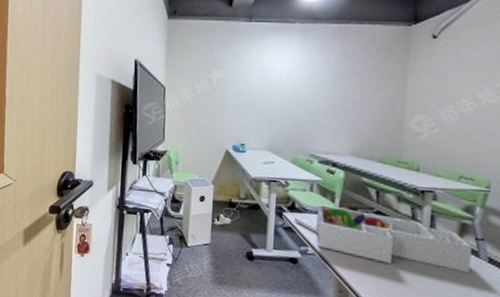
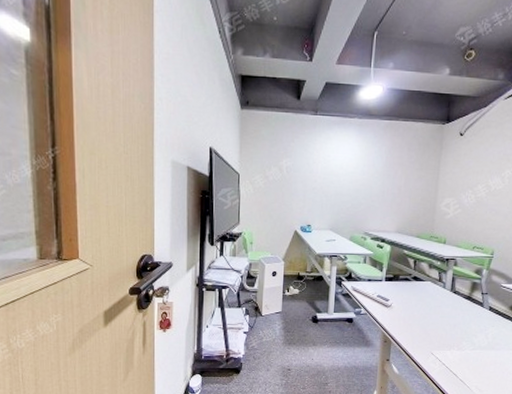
desk organizer: present [316,204,471,274] -> none [367,274,479,320]

